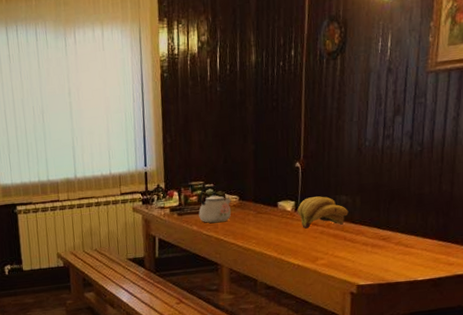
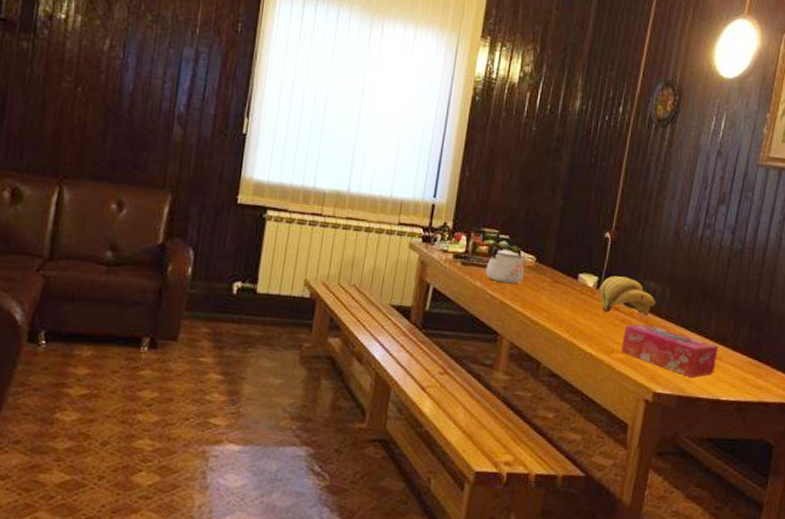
tissue box: none [323,231,410,267] -> present [621,324,719,377]

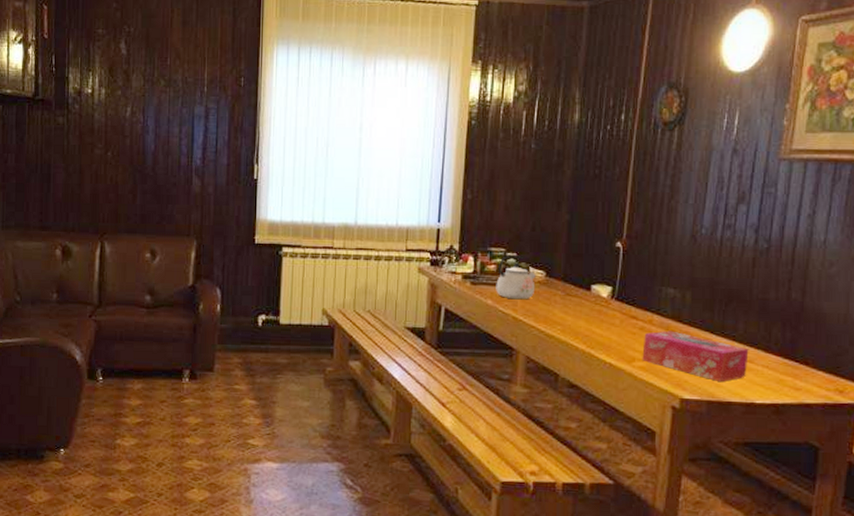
banana bunch: present [599,276,656,316] -> none [614,285,676,323]

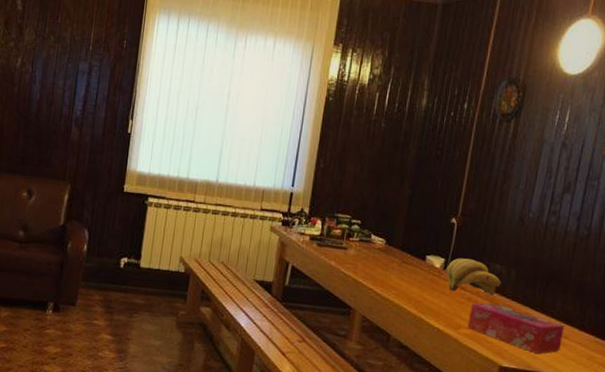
kettle: present [496,255,536,300] -> none [339,222,377,264]
banana bunch: none [614,285,676,323] -> present [446,258,501,296]

